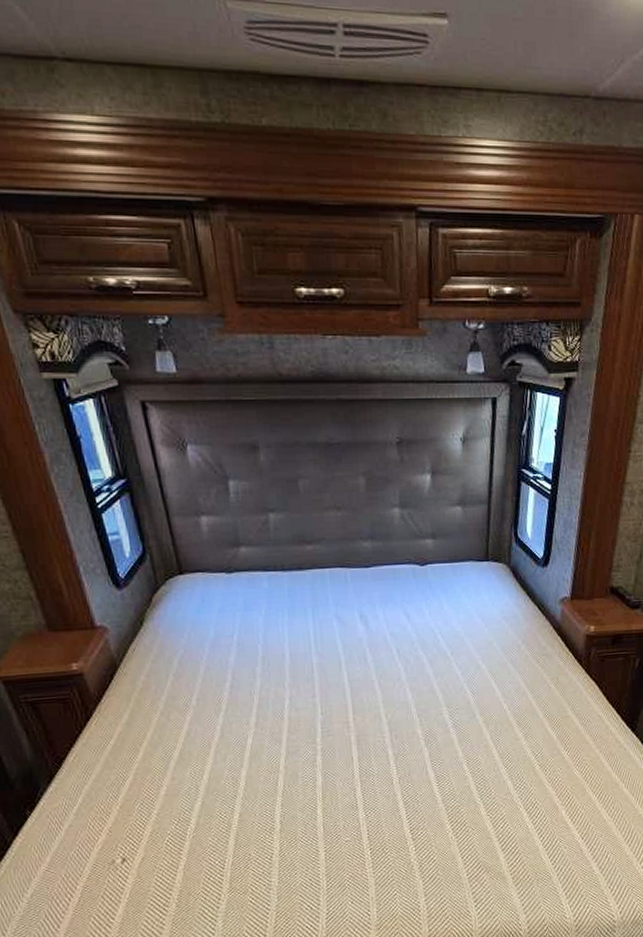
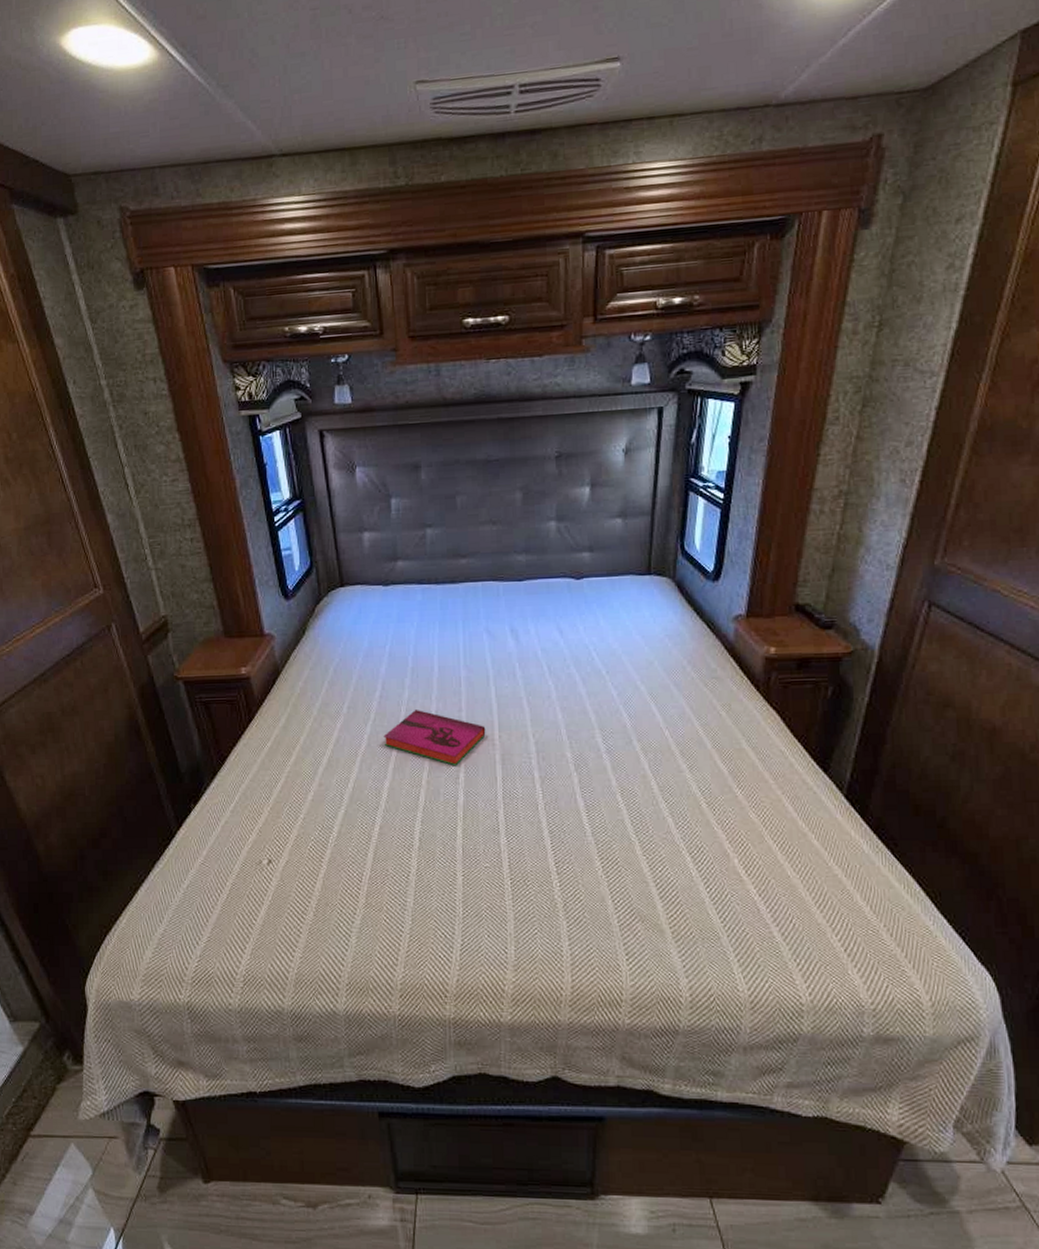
hardback book: none [237,698,341,750] -> present [383,710,486,766]

